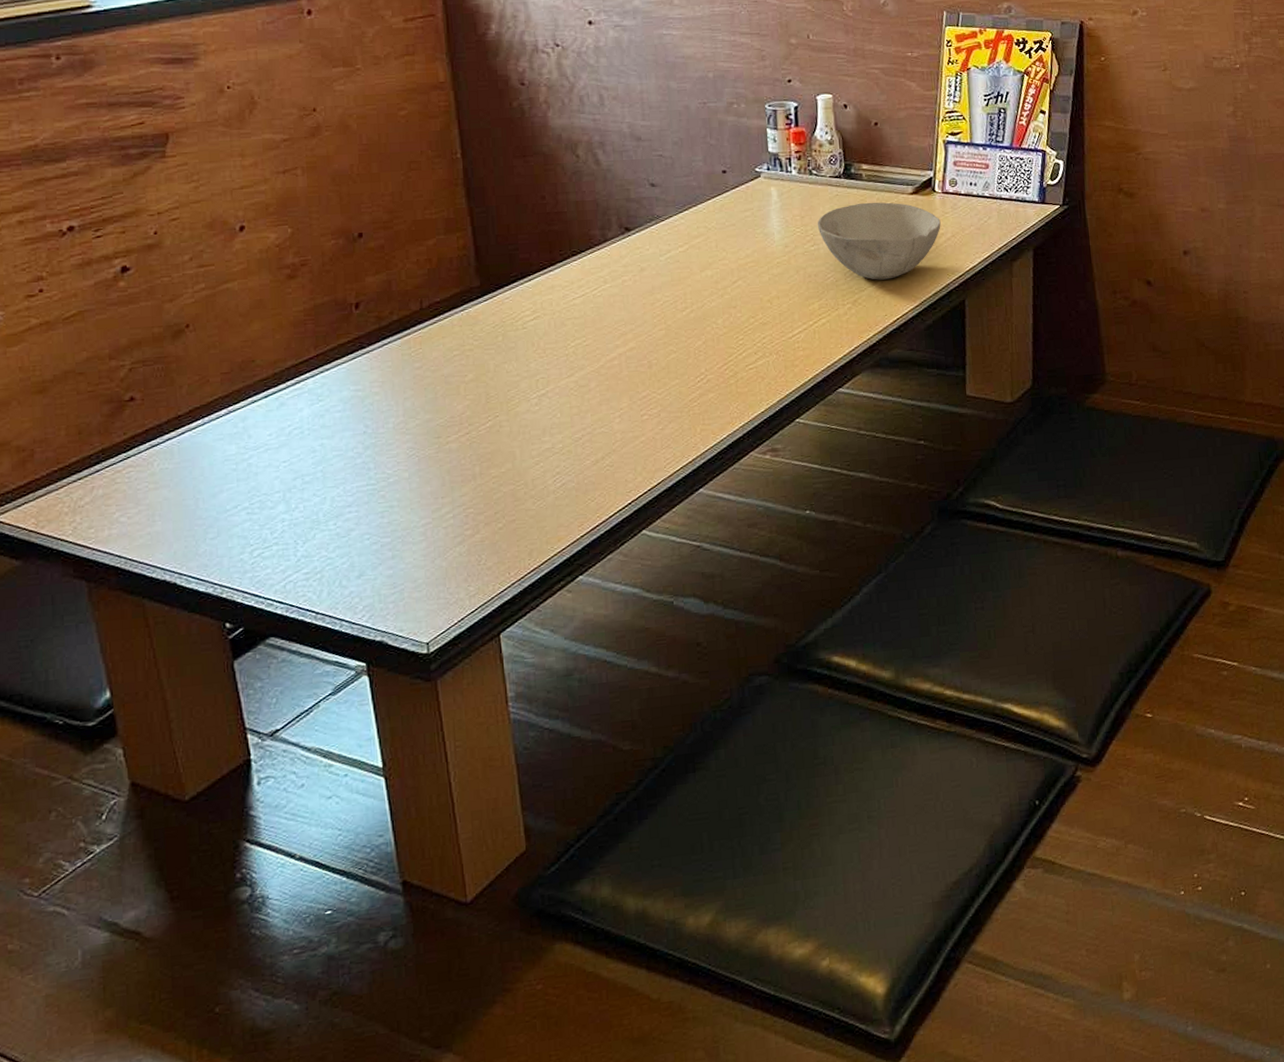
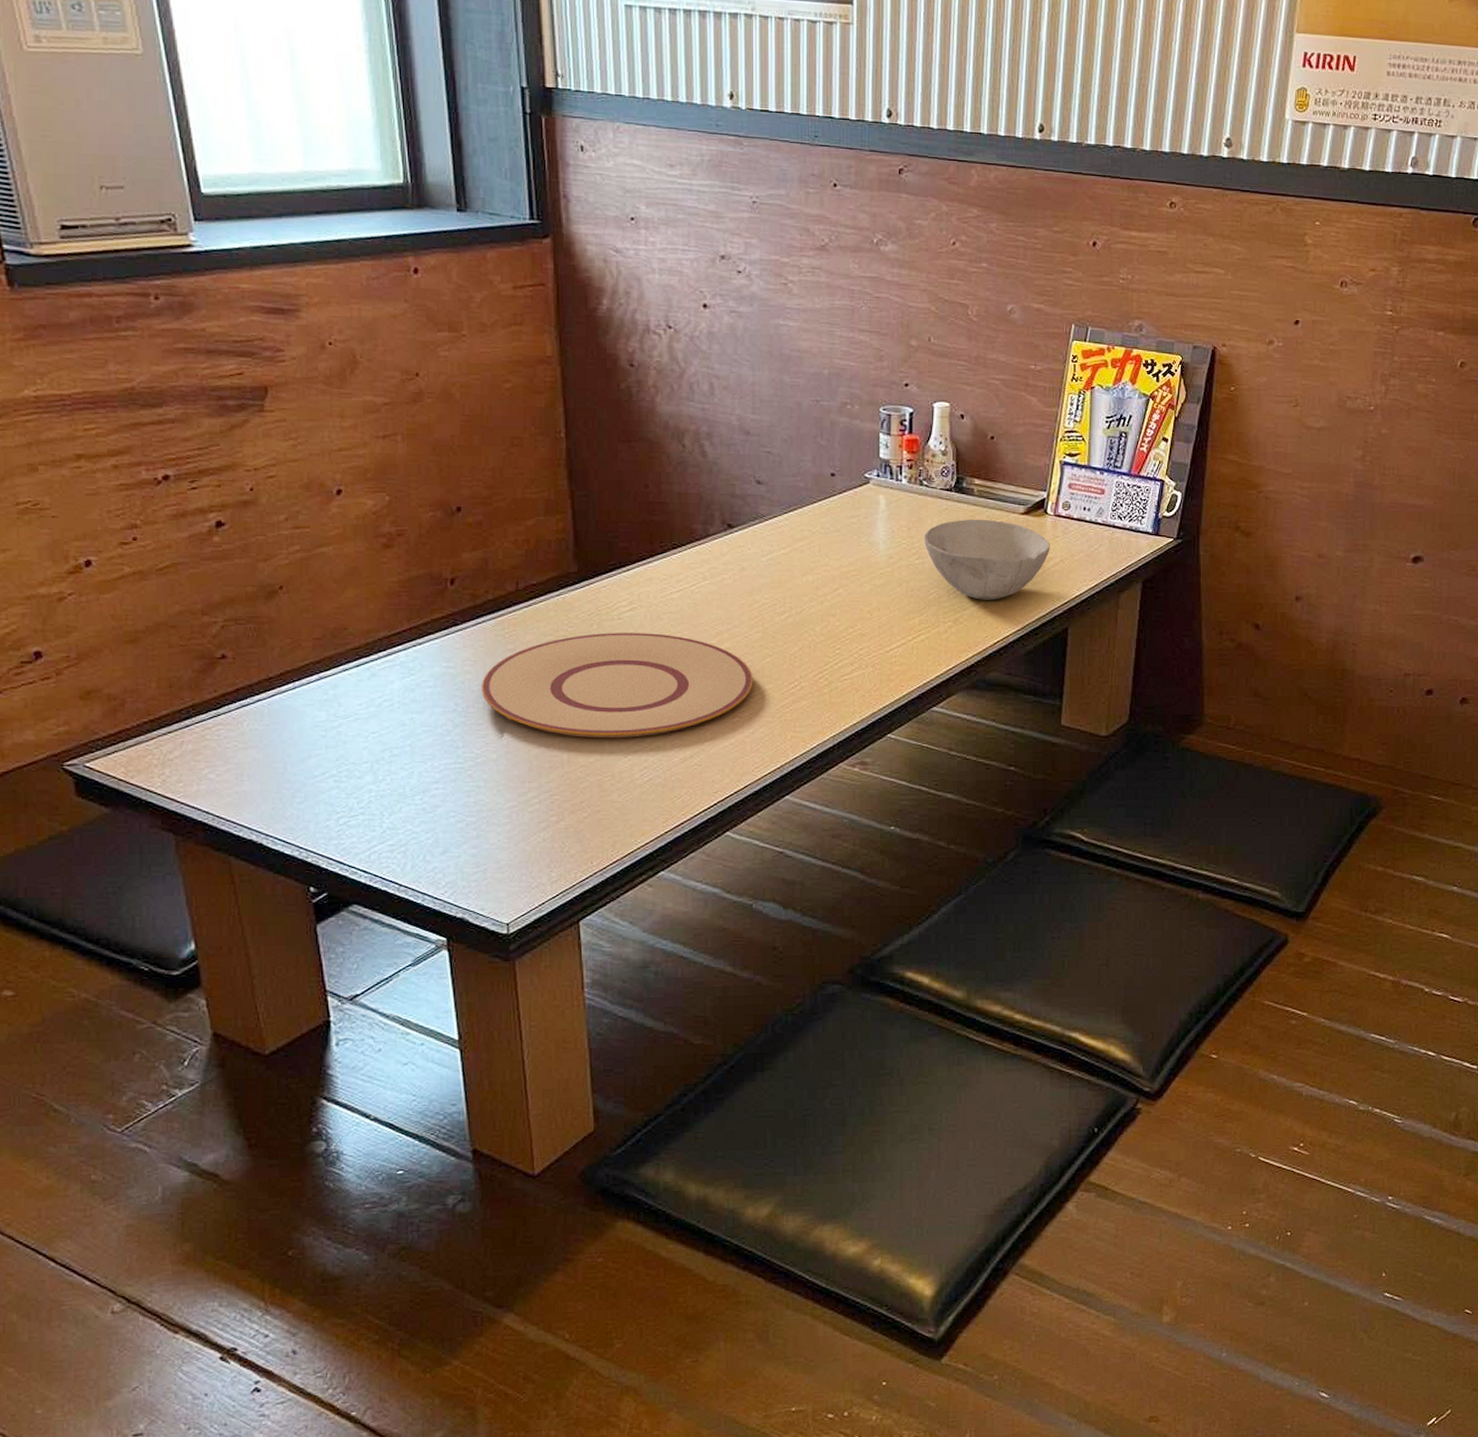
plate: none [390,339,660,449] -> present [481,632,753,738]

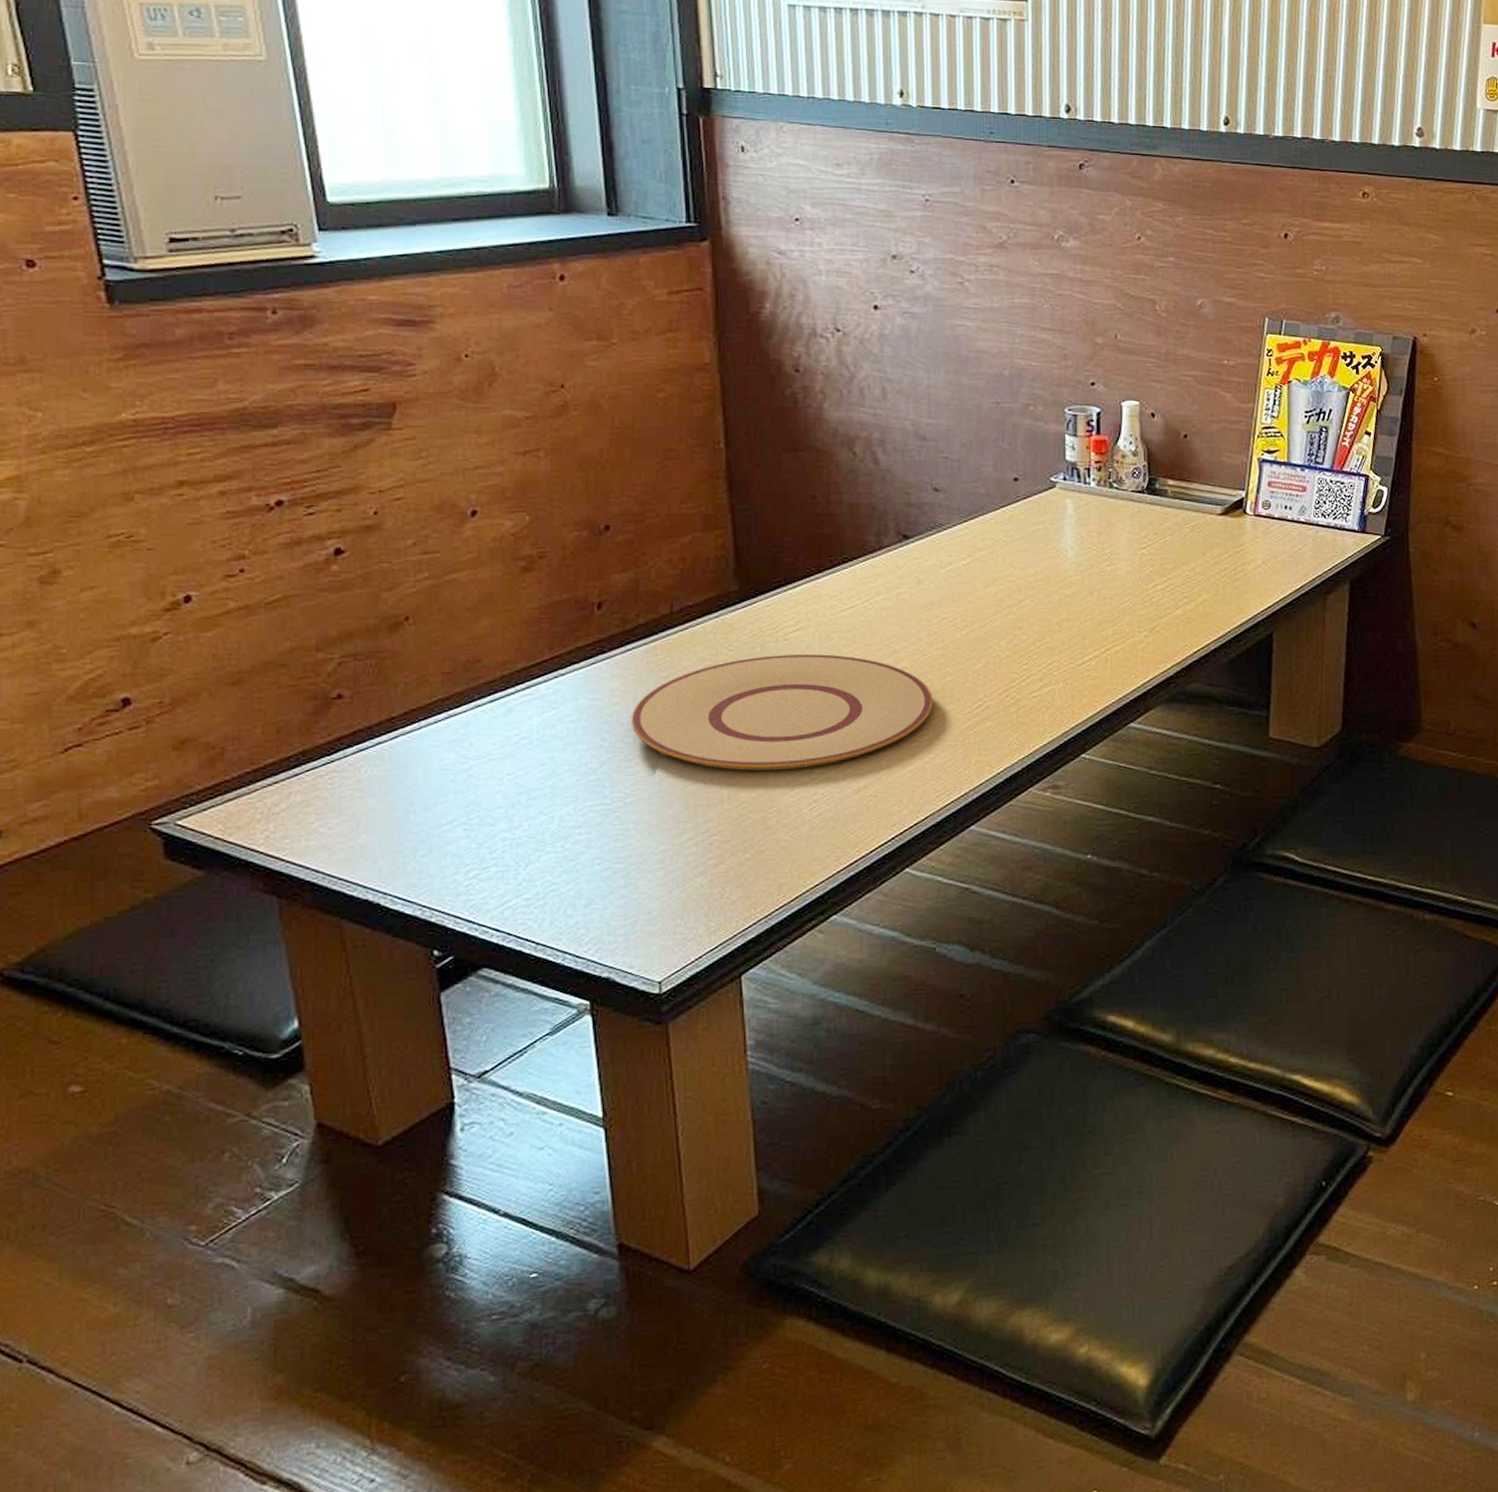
bowl: present [923,519,1050,600] -> none [1115,521,1251,607]

